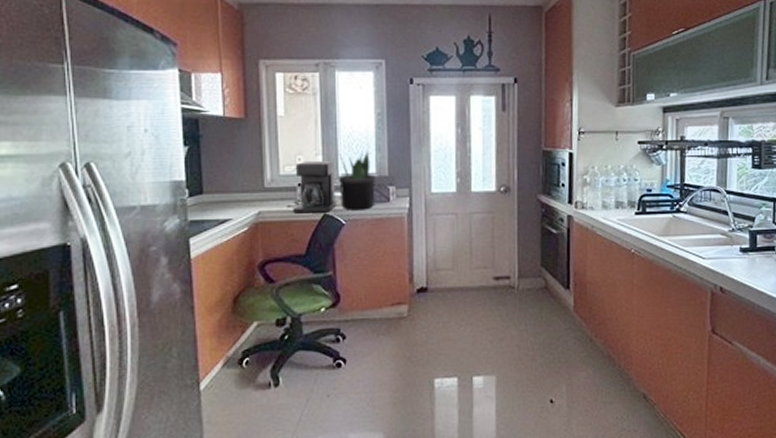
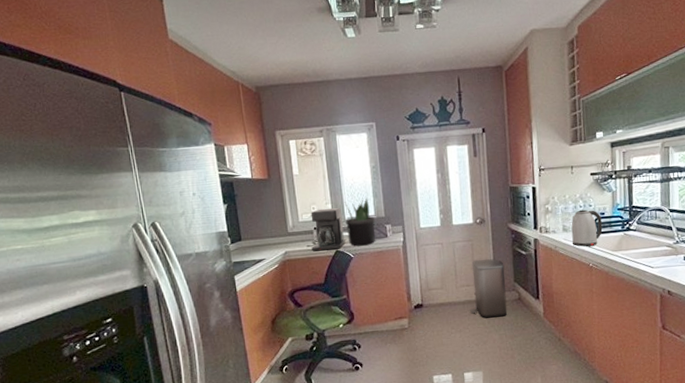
pedal bin: none [486,236,531,310] -> present [470,259,508,319]
kettle: none [612,184,649,230] -> present [571,209,603,247]

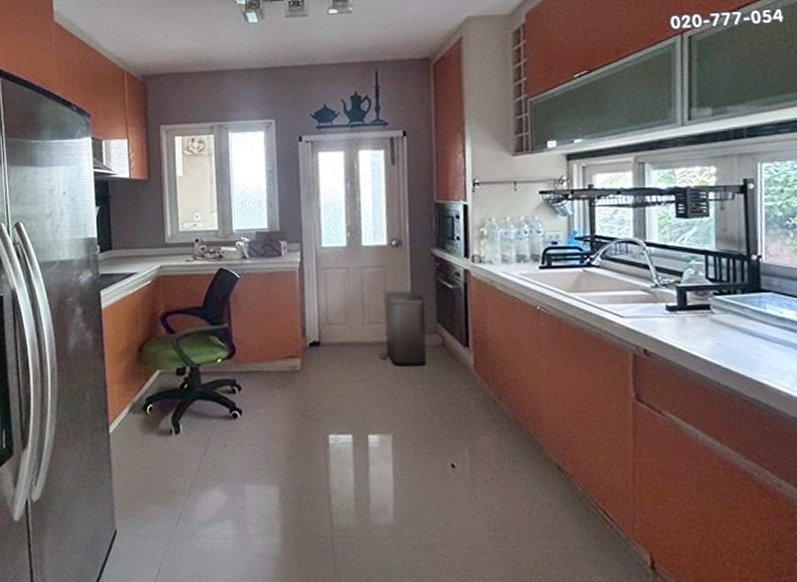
coffee maker: present [311,207,346,252] -> none [191,217,231,268]
planter: present [344,197,376,246] -> none [232,207,268,265]
kettle: present [571,209,603,247] -> none [513,236,555,285]

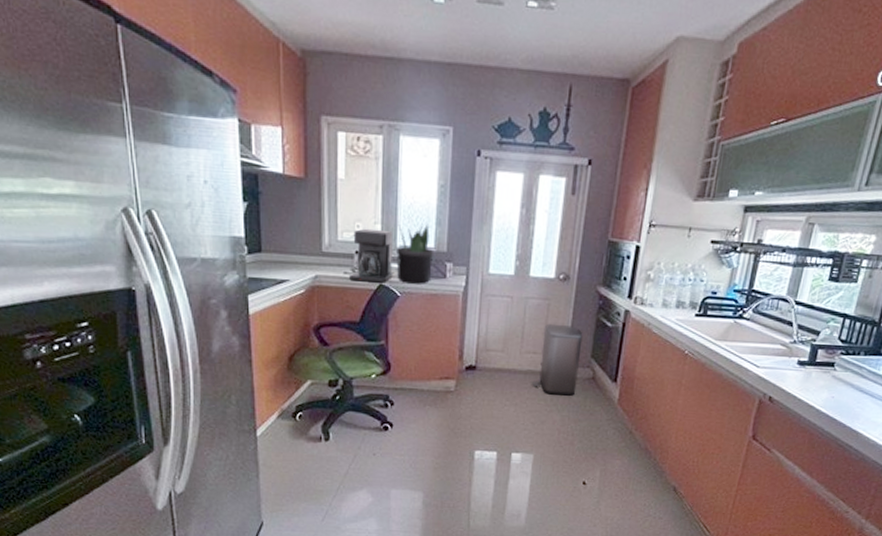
coffee maker: none [191,217,231,268] -> present [349,228,393,283]
planter: none [232,207,268,265] -> present [397,222,434,284]

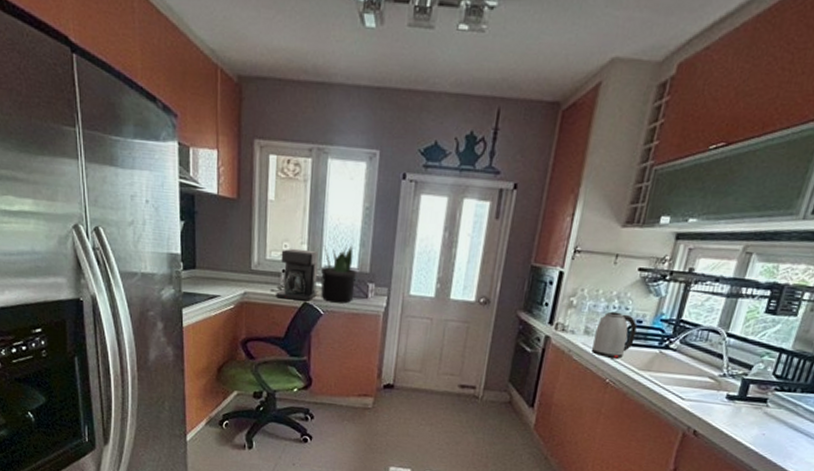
pedal bin: present [532,324,583,397] -> none [448,347,501,419]
kettle: none [670,284,712,331] -> present [592,311,637,360]

